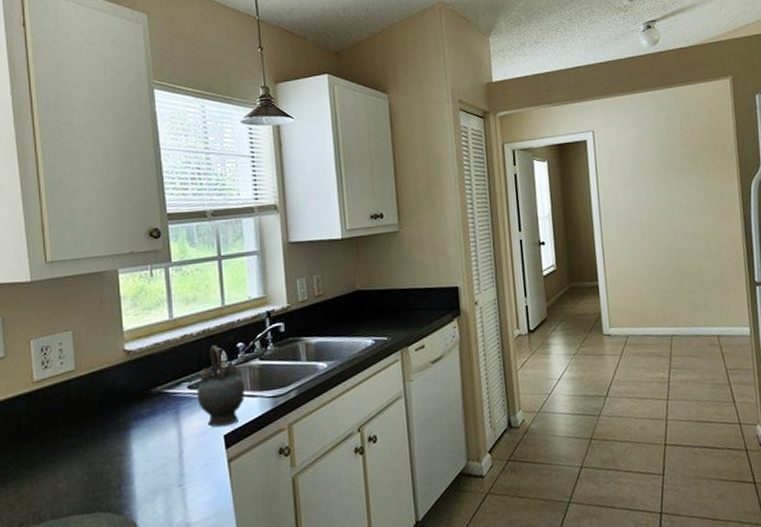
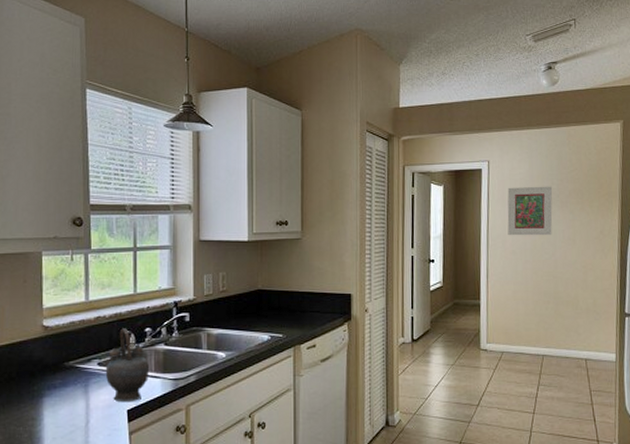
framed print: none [616,152,669,210] -> present [507,186,553,236]

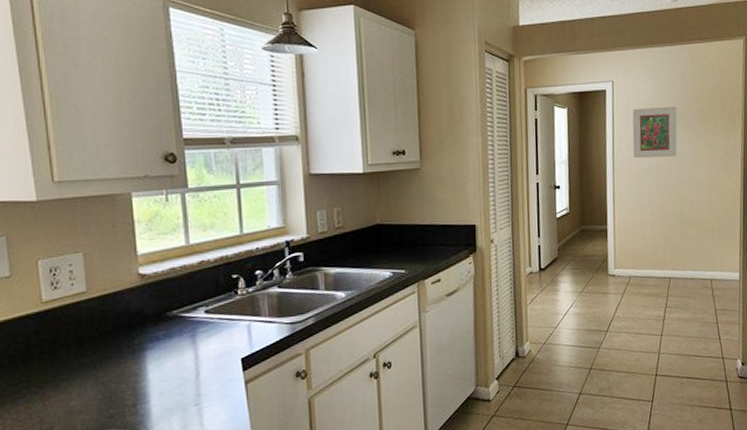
teapot: present [105,328,149,403] -> none [213,272,263,351]

